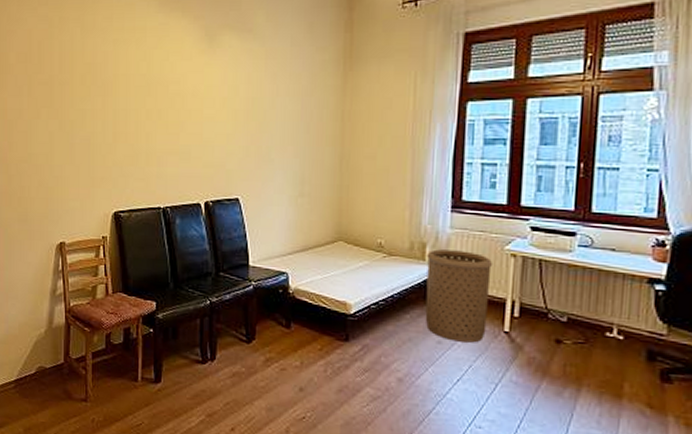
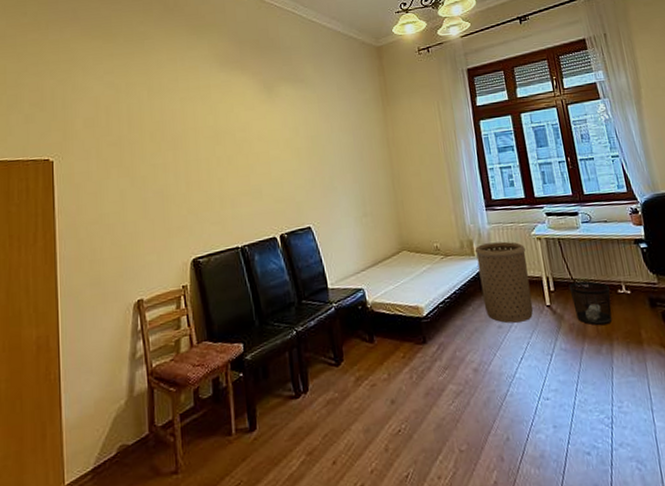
waste bin: none [539,312,595,368] -> present [568,281,613,326]

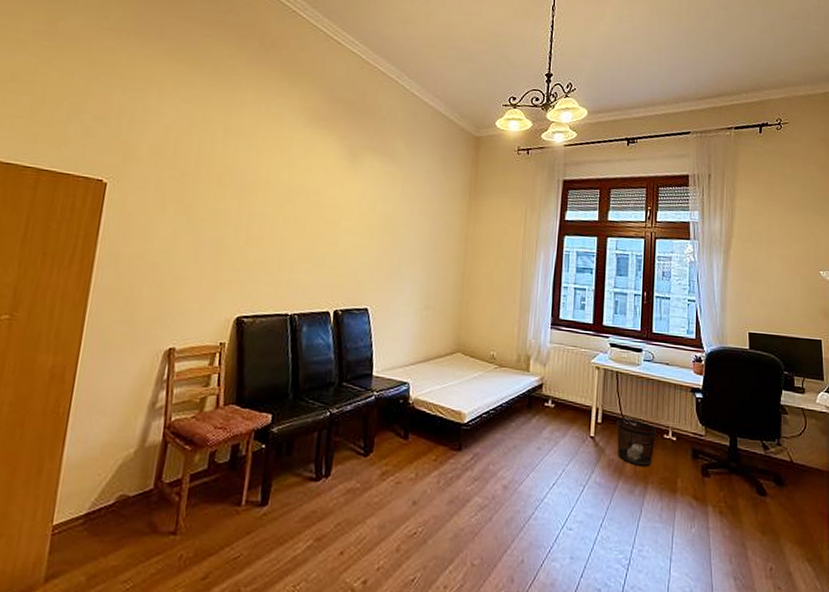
laundry basket: present [474,241,534,323] -> none [528,362,582,448]

